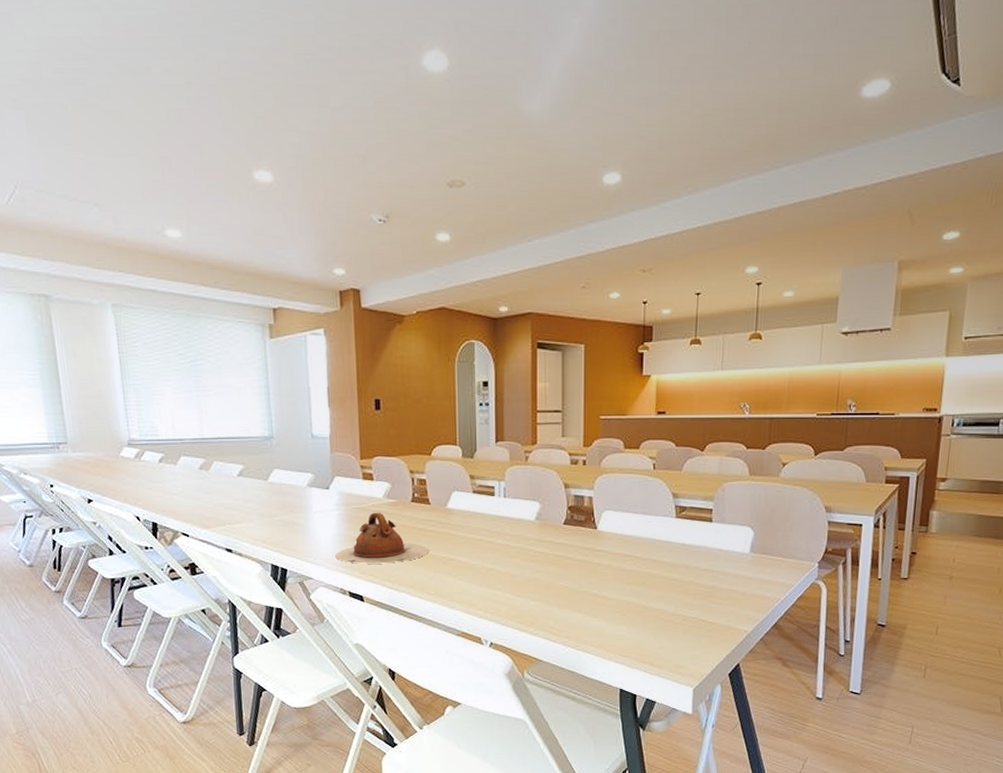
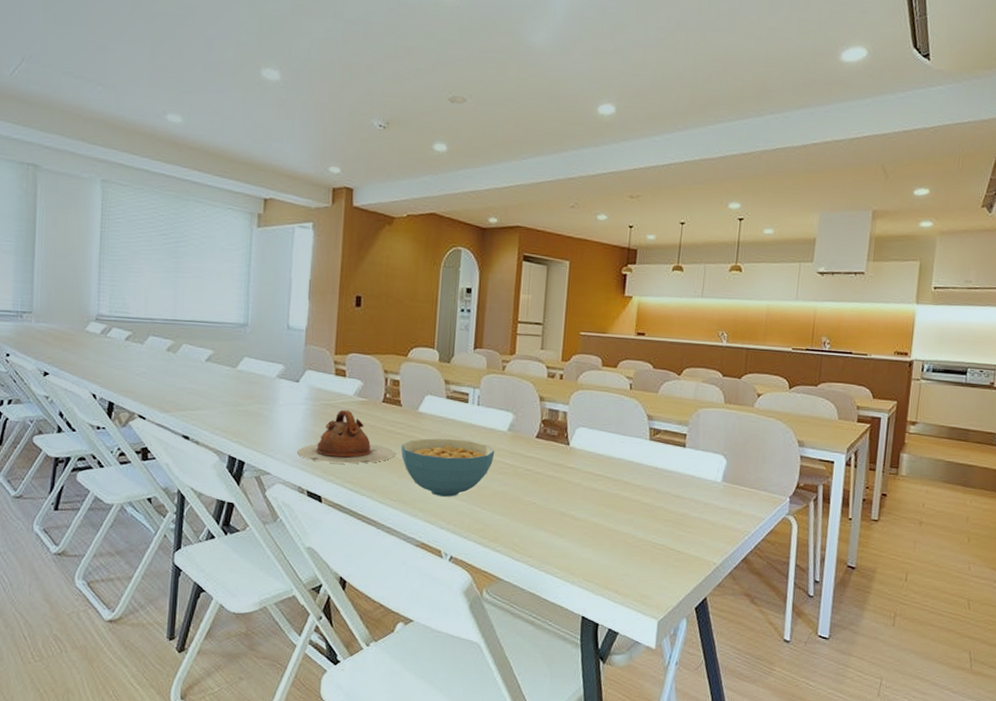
cereal bowl: none [433,531,525,587] -> present [401,438,495,497]

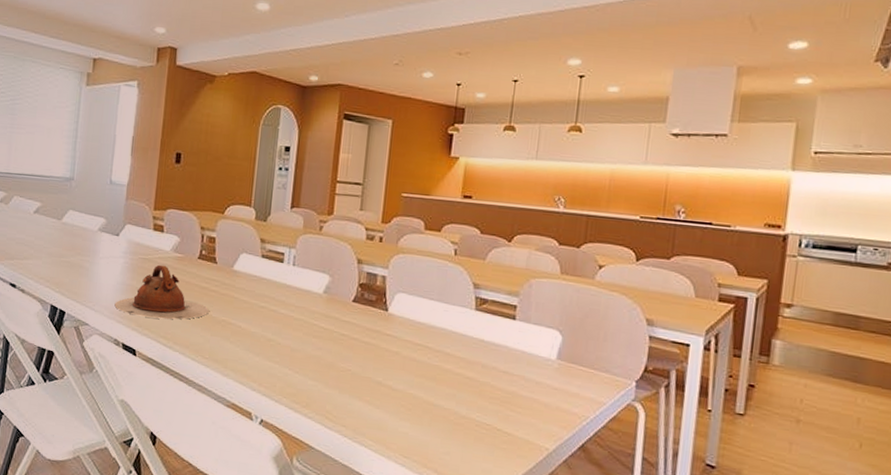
cereal bowl: present [401,438,495,497] -> none [214,297,310,358]

